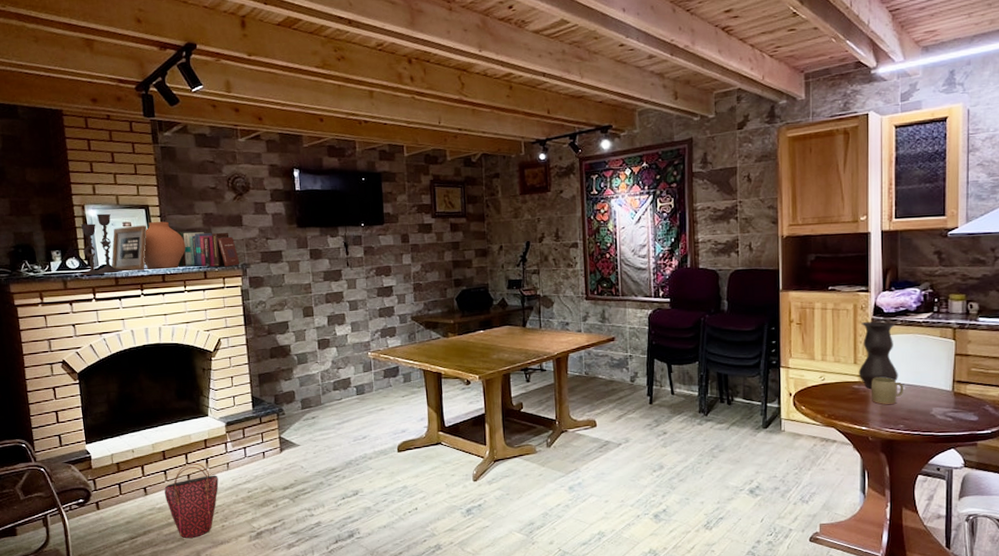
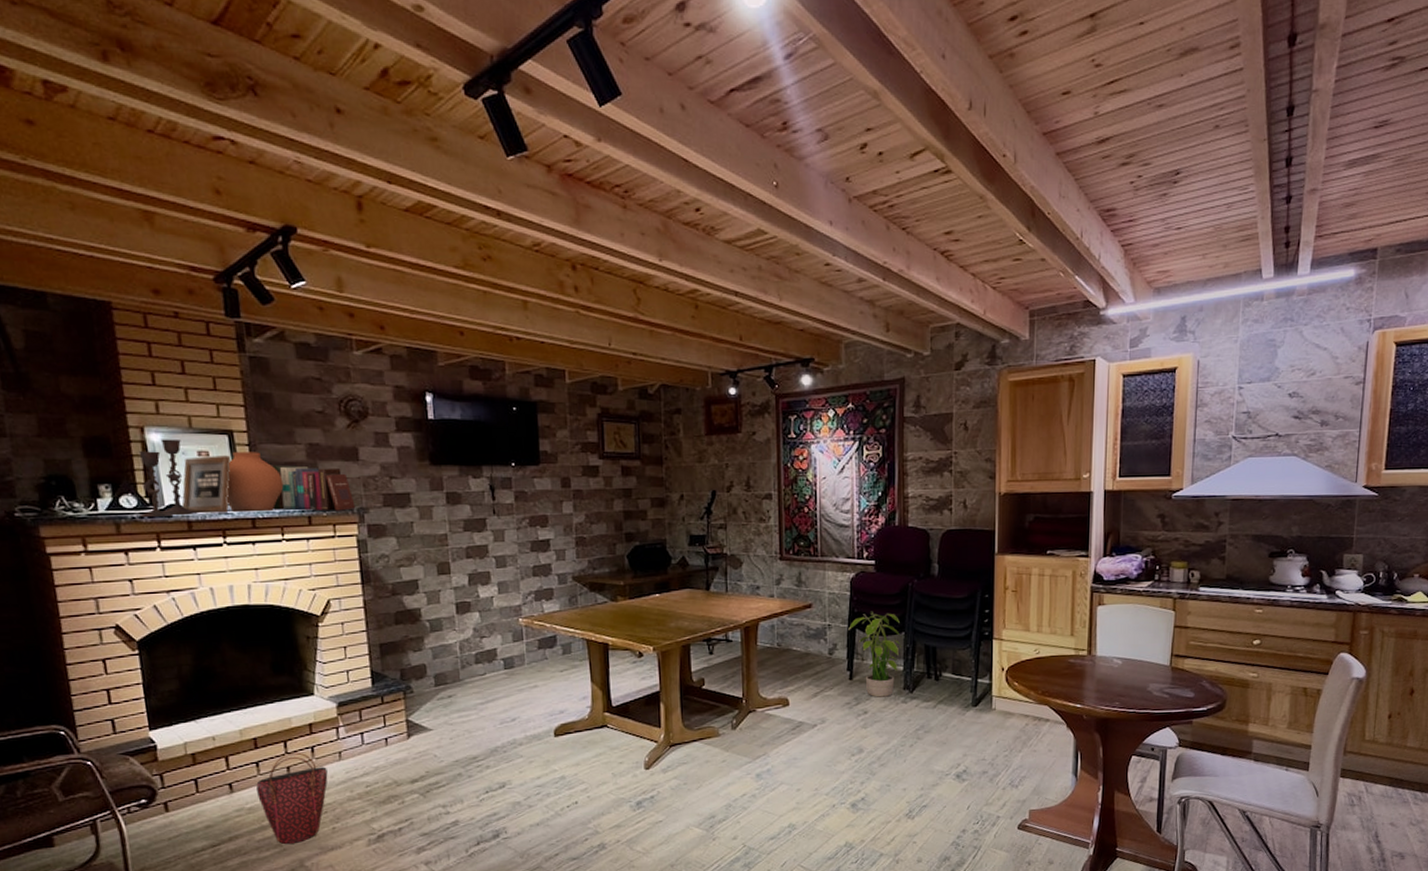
potted plant: none [648,344,697,420] -> present [848,612,902,697]
vase: present [858,321,898,390] -> none [1075,590,1116,664]
mug: present [870,376,904,405] -> none [1087,650,1122,681]

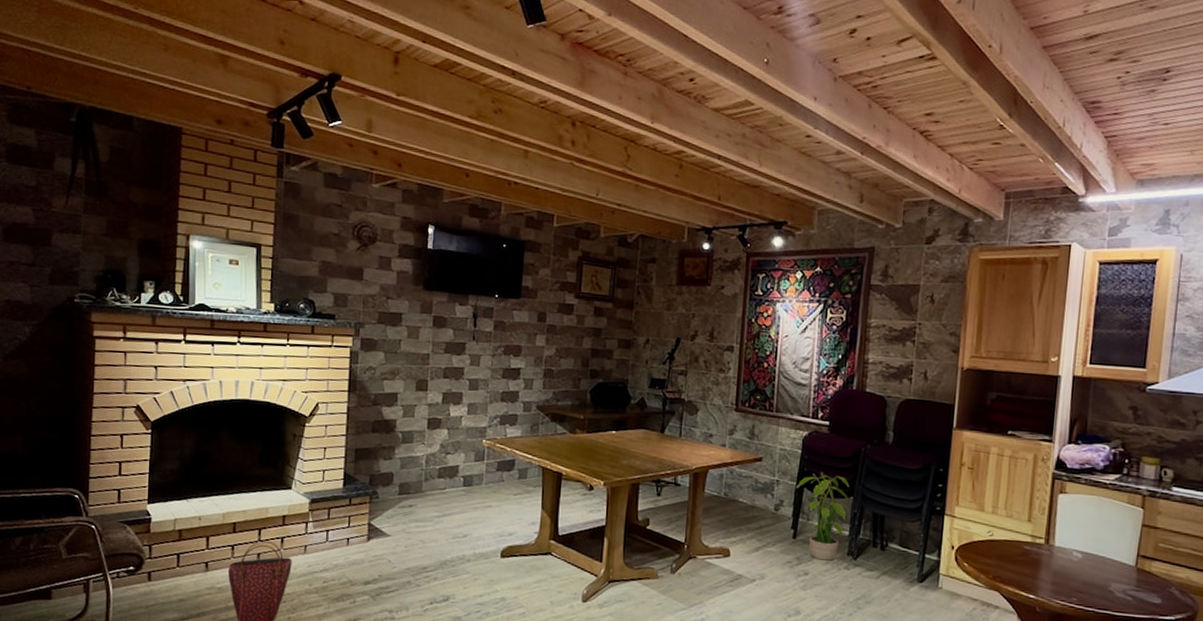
candlestick: present [138,439,198,518] -> none [173,246,221,315]
picture frame: present [182,455,231,514] -> none [209,264,256,316]
vase: present [226,452,284,513] -> none [247,263,296,318]
books: present [272,464,356,512] -> none [283,277,354,324]

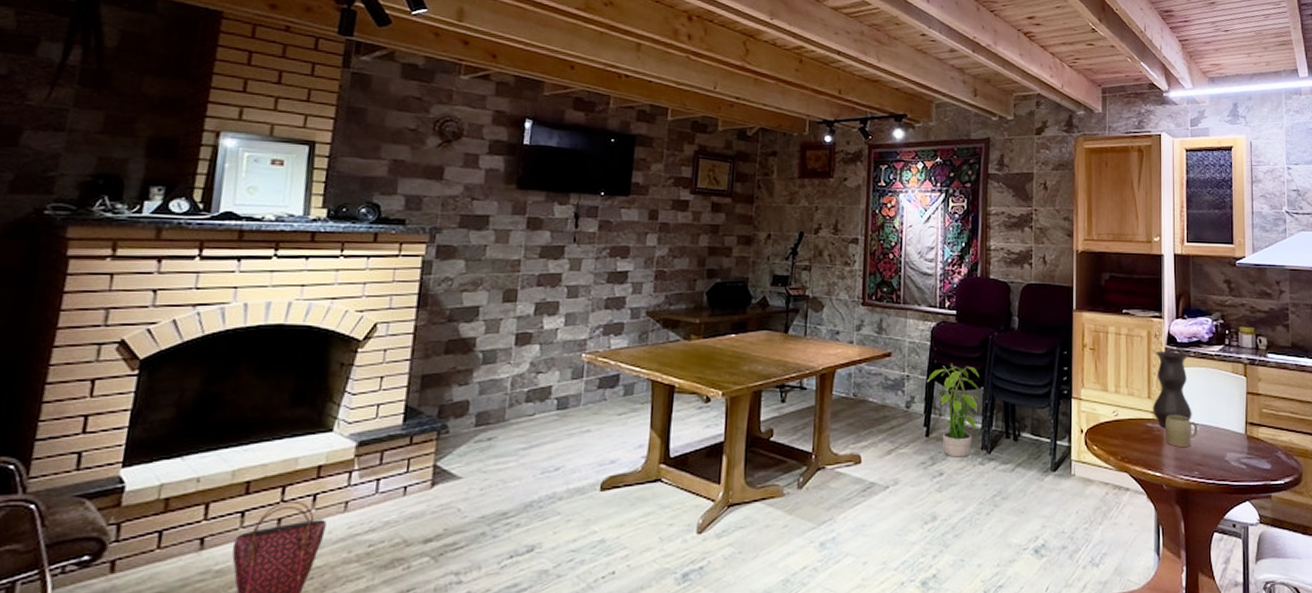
vase: none [1031,476,1079,554] -> present [1152,352,1192,429]
mug: none [1043,539,1082,574] -> present [1165,414,1198,448]

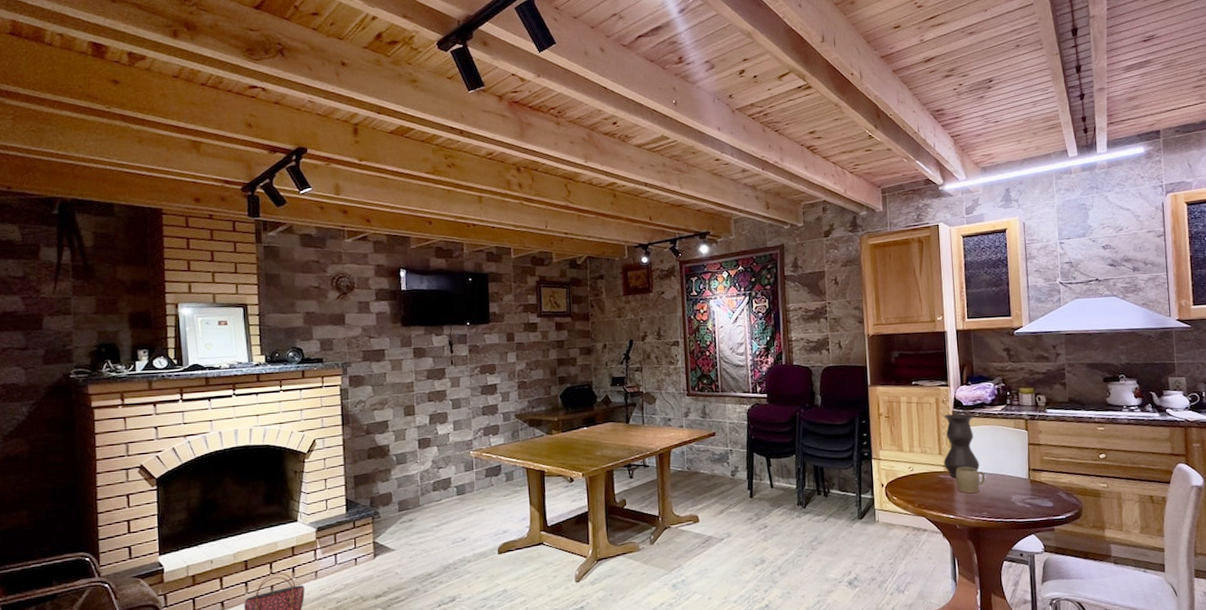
potted plant: present [927,364,981,457] -> none [747,438,794,513]

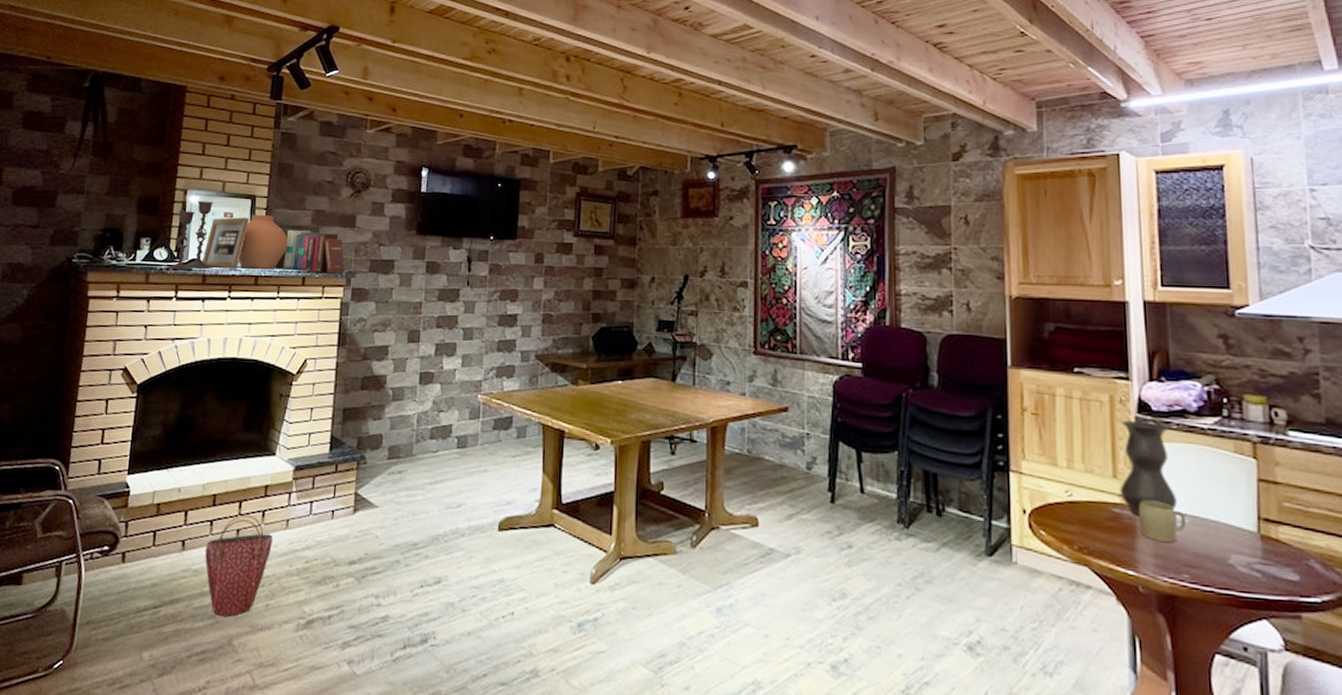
candlestick: none [168,312,215,376] -> present [166,201,213,271]
picture frame: none [202,324,244,371] -> present [201,217,250,269]
vase: none [238,320,284,370] -> present [239,215,288,271]
books: none [274,330,341,367] -> present [275,227,345,274]

